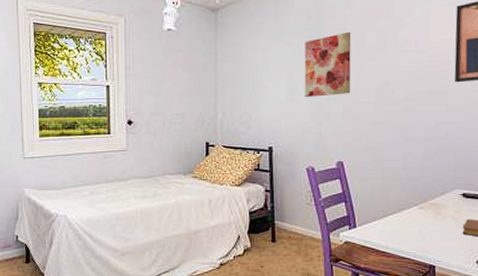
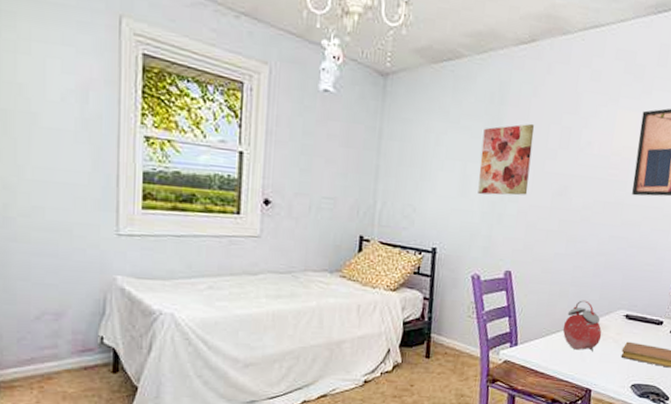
alarm clock: none [399,183,440,230] -> present [562,300,602,352]

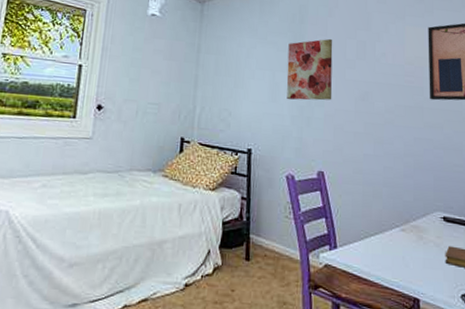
alarm clock: present [562,300,602,352] -> none [381,201,422,257]

